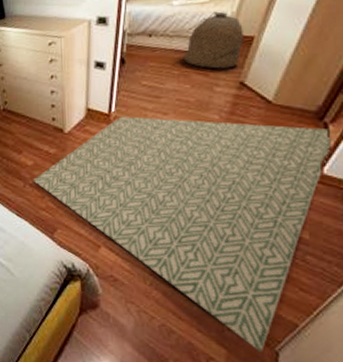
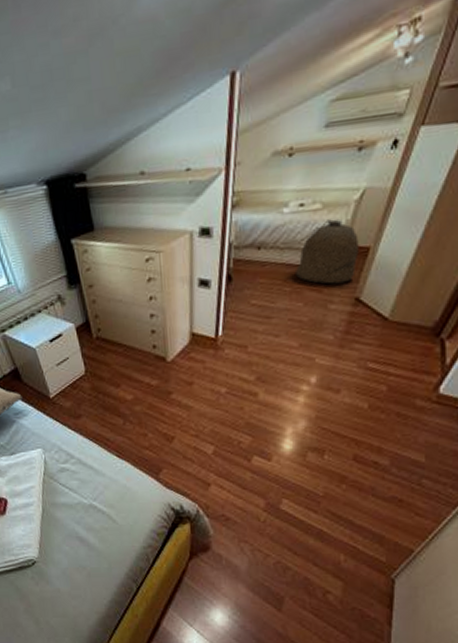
rug: present [33,116,333,353] -> none [134,340,449,581]

